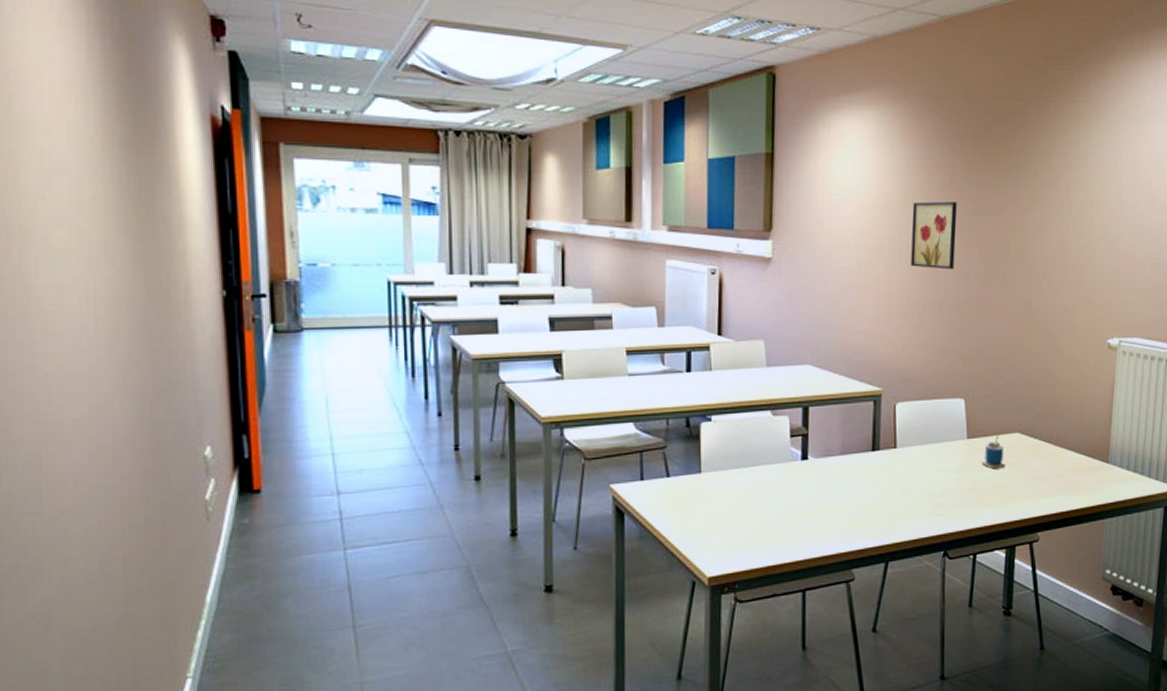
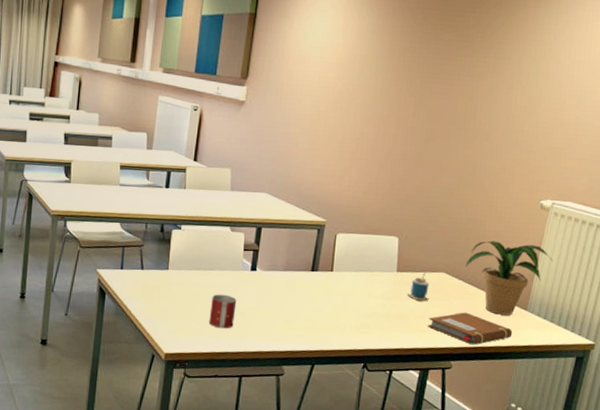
mug: none [758,493,789,536] -> present [209,294,237,329]
wall art: present [910,201,957,270] -> none [364,63,413,125]
notebook: none [1008,474,1097,511] -> present [428,312,513,345]
potted plant: none [1039,389,1127,472] -> present [465,240,553,316]

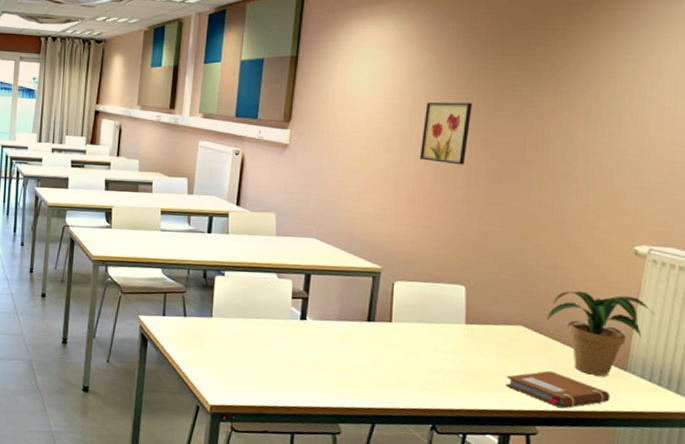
mug: present [209,294,237,329] -> none [256,344,286,381]
wall art: none [364,63,413,125] -> present [419,101,473,165]
cup: present [406,270,430,301] -> none [478,323,506,357]

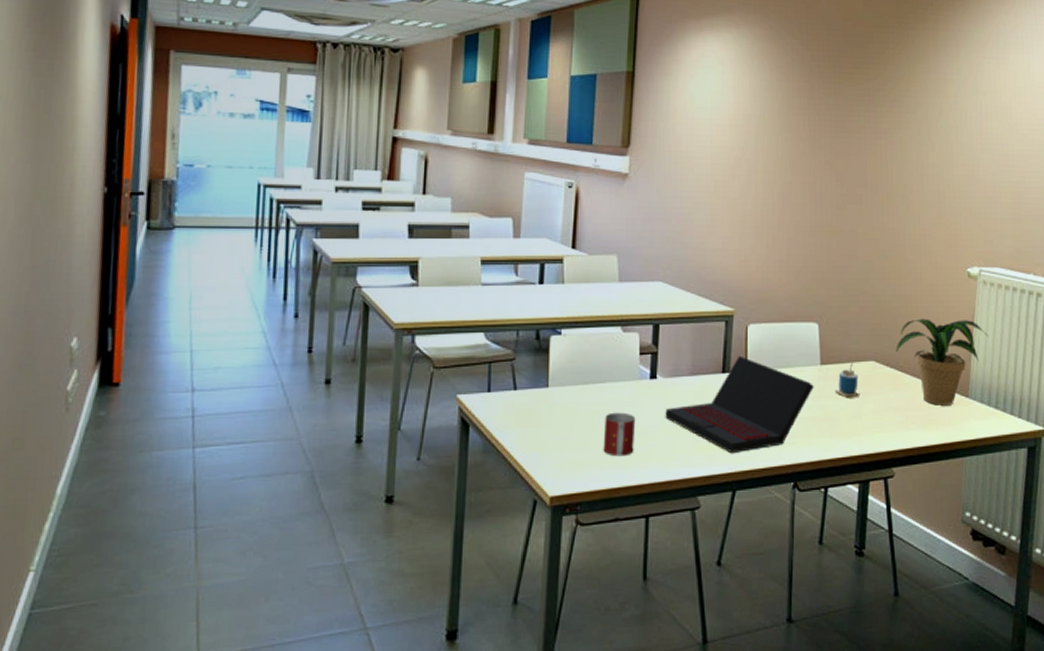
mug: none [256,344,286,381] -> present [603,412,636,457]
laptop: none [312,308,459,392] -> present [665,355,815,454]
wall art: present [419,101,473,165] -> none [766,123,815,191]
cup: none [478,323,506,357] -> present [834,360,860,398]
notebook: present [506,370,611,409] -> none [862,406,956,445]

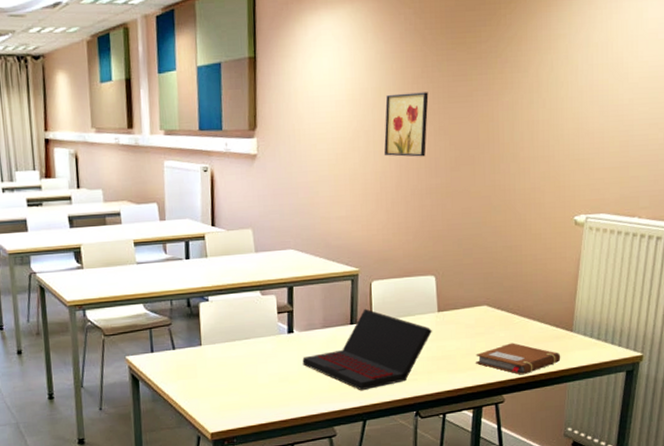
mug: present [603,412,636,457] -> none [251,362,278,399]
wall art: none [766,123,815,191] -> present [383,92,429,157]
cup: present [834,360,860,398] -> none [450,306,474,339]
notebook: none [862,406,956,445] -> present [476,342,561,375]
potted plant: present [895,318,988,406] -> none [506,263,592,340]

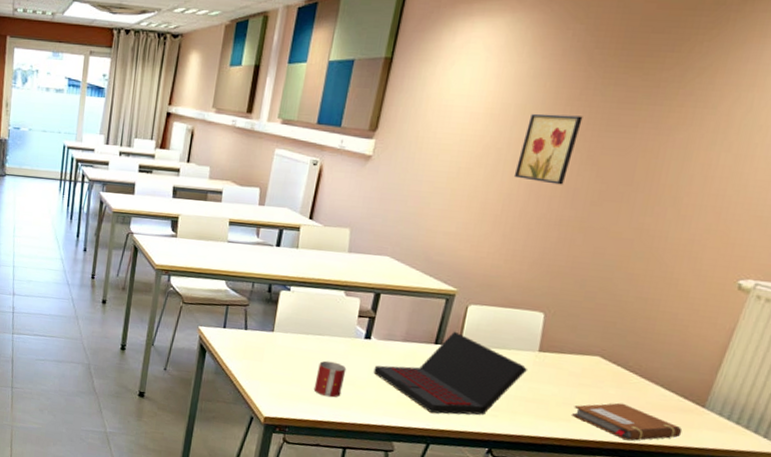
mug: none [251,362,278,399] -> present [314,360,347,398]

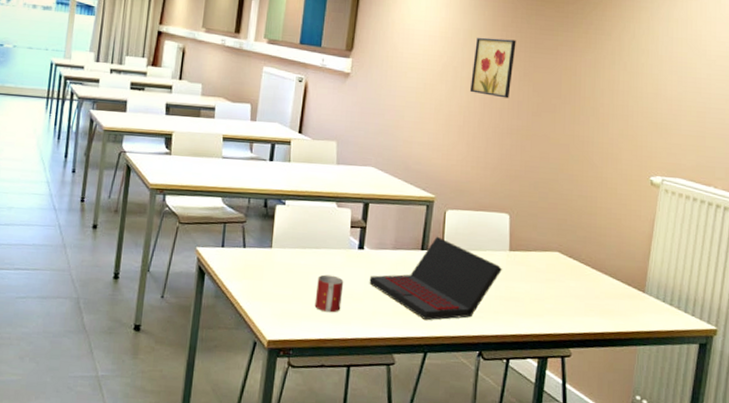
notebook: present [572,403,683,441] -> none [544,294,632,331]

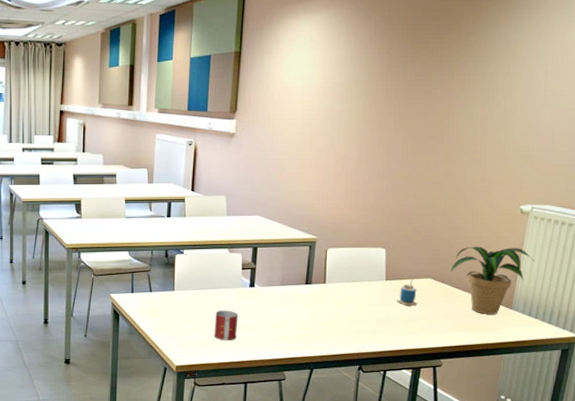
laptop: present [369,236,503,321] -> none [260,272,380,343]
wall art: present [469,37,516,99] -> none [347,88,391,144]
cup: none [520,250,544,283] -> present [396,277,418,306]
potted plant: none [579,218,667,298] -> present [450,246,534,315]

